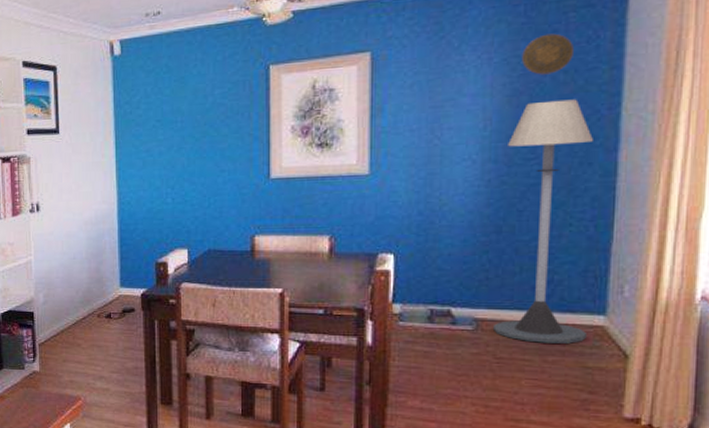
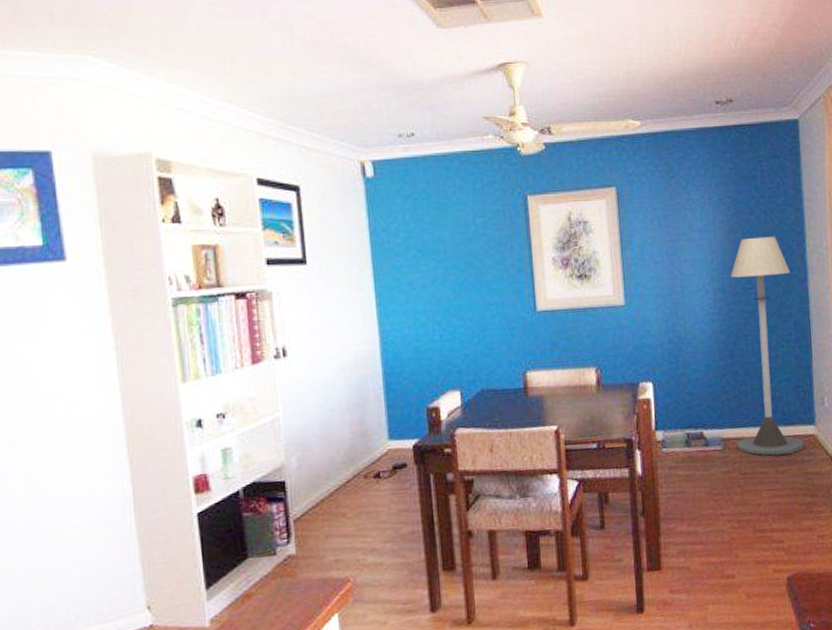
decorative plate: present [522,33,575,75] -> none [733,179,770,214]

